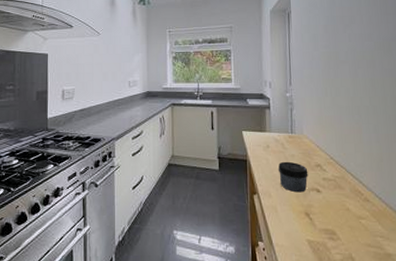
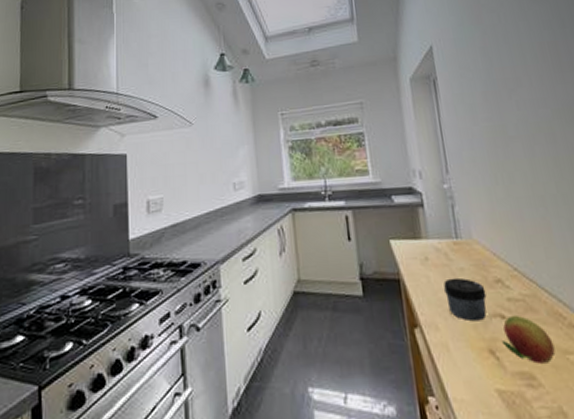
fruit: none [316,190,352,224] -> present [503,314,555,364]

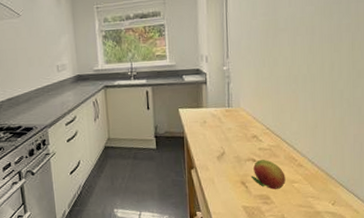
jar: present [443,277,487,322] -> none [214,135,245,164]

